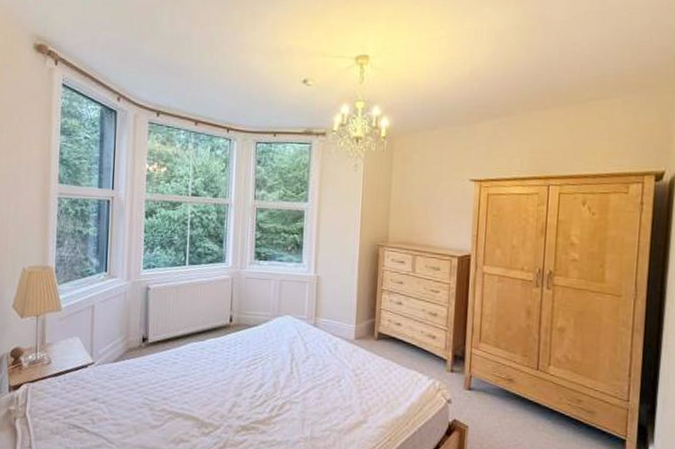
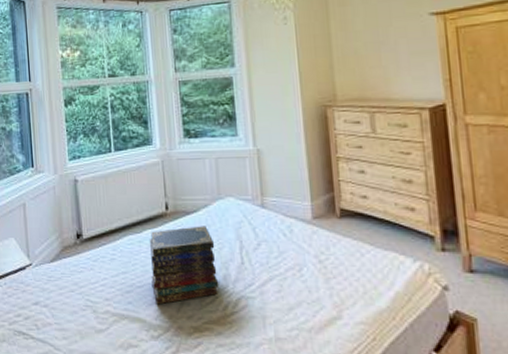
book stack: none [208,338,270,406] -> present [149,226,219,305]

